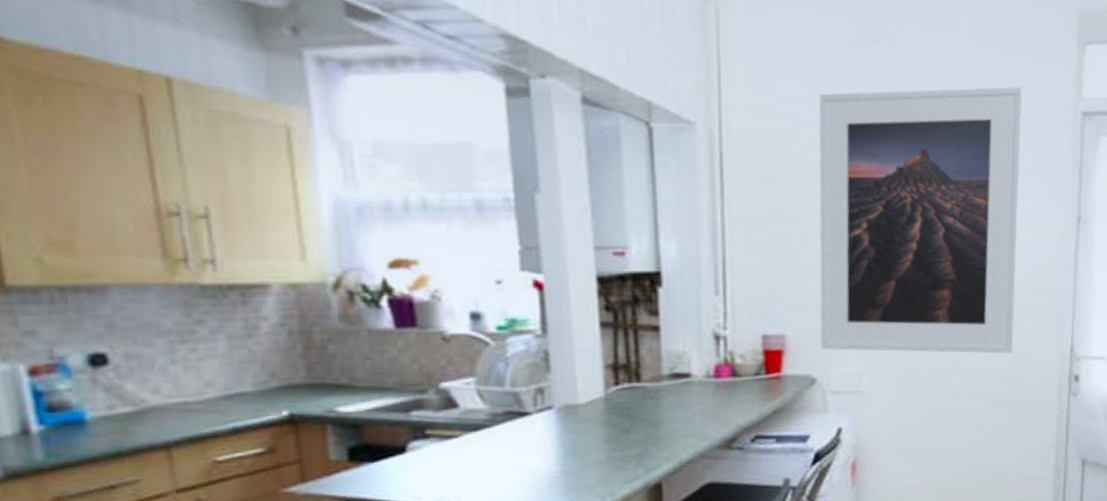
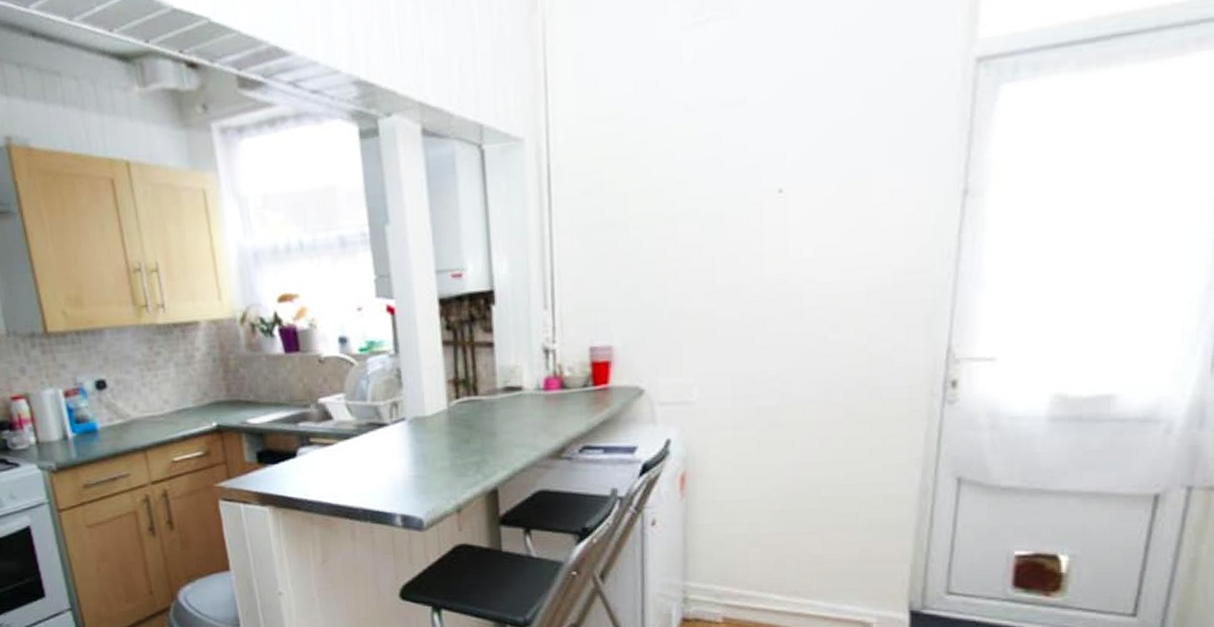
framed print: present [818,86,1023,353] -> none [647,39,893,360]

